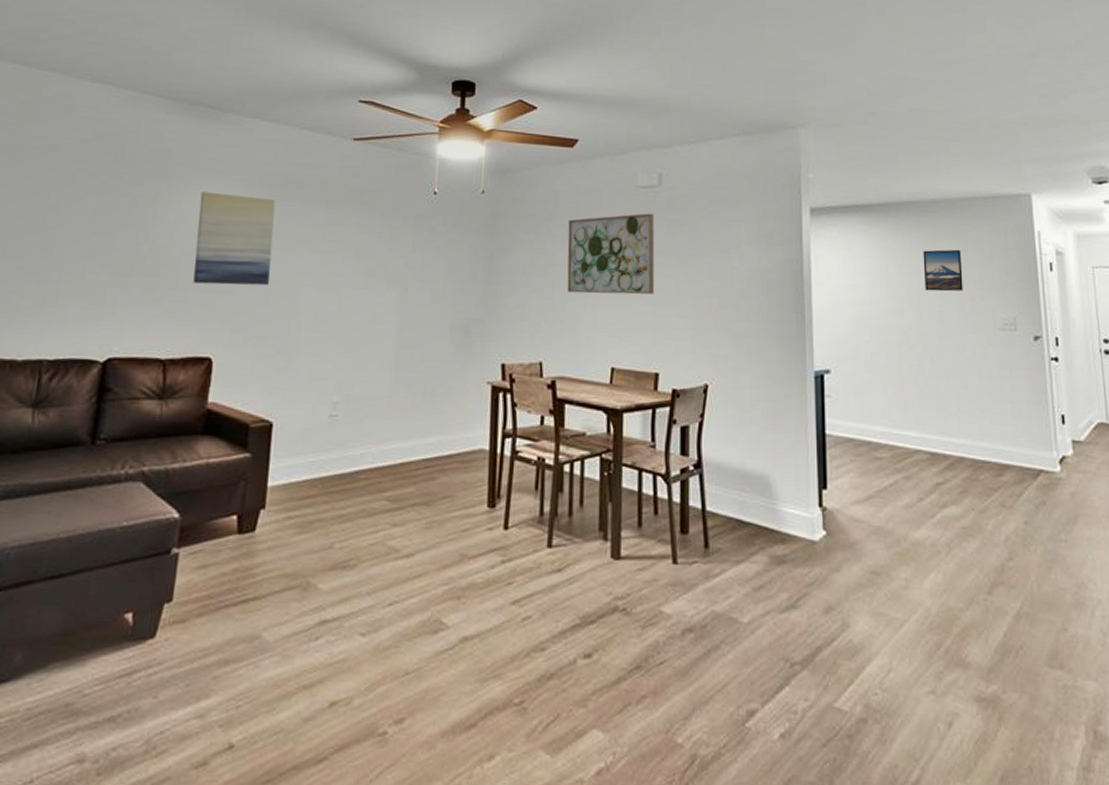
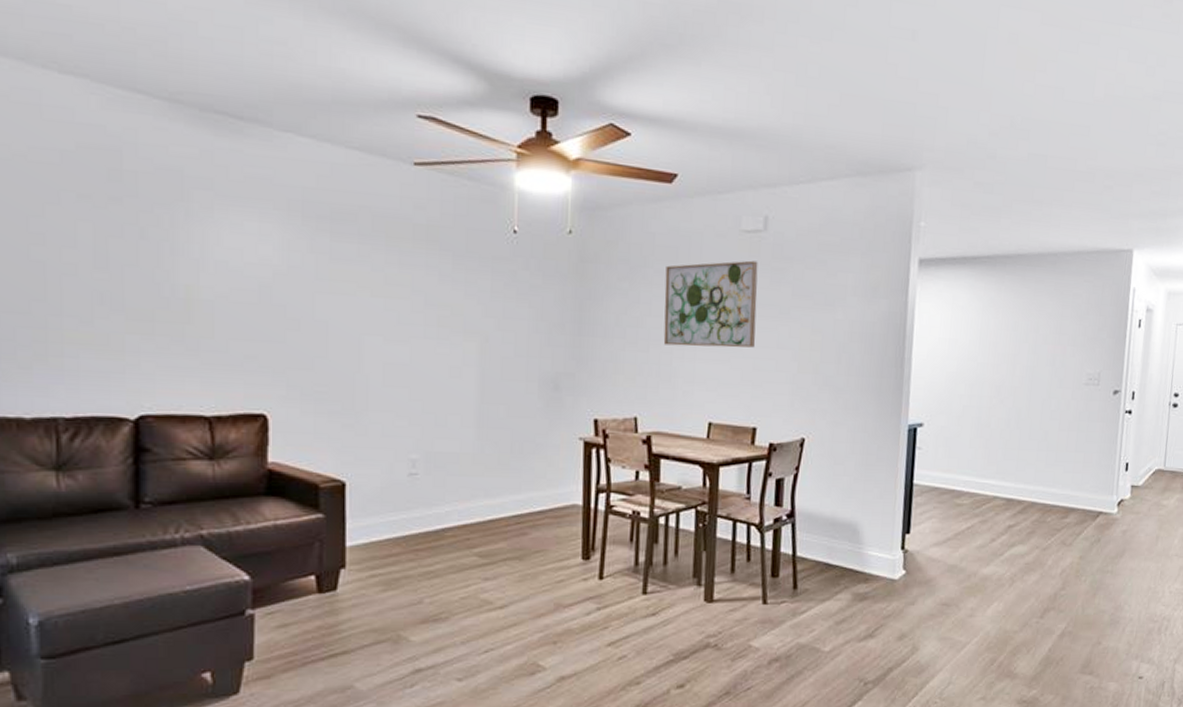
wall art: present [193,191,276,286] -> none [229,222,327,335]
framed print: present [923,249,963,292] -> none [1021,305,1059,347]

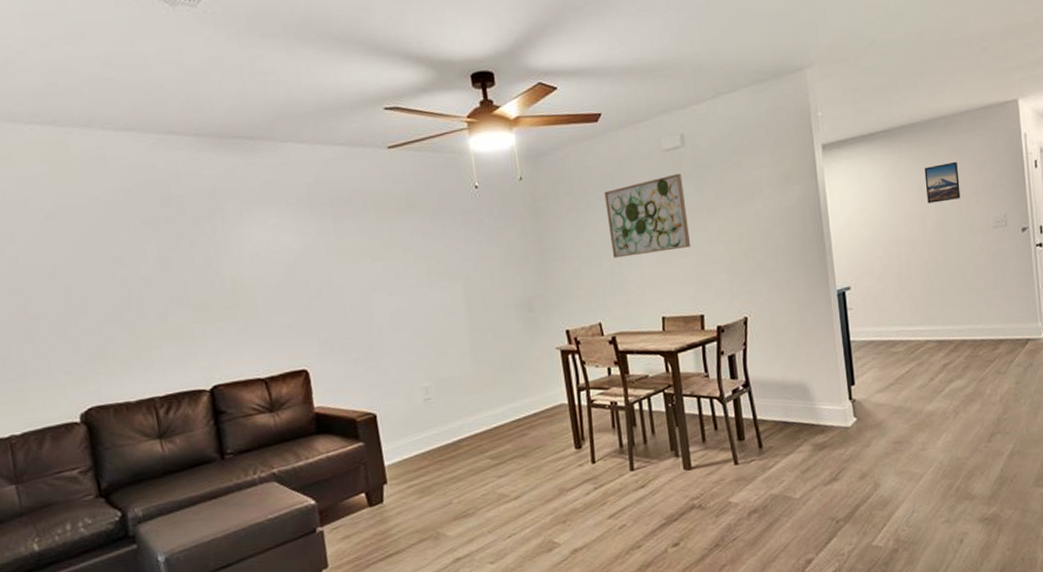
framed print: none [1021,305,1059,347] -> present [924,161,961,204]

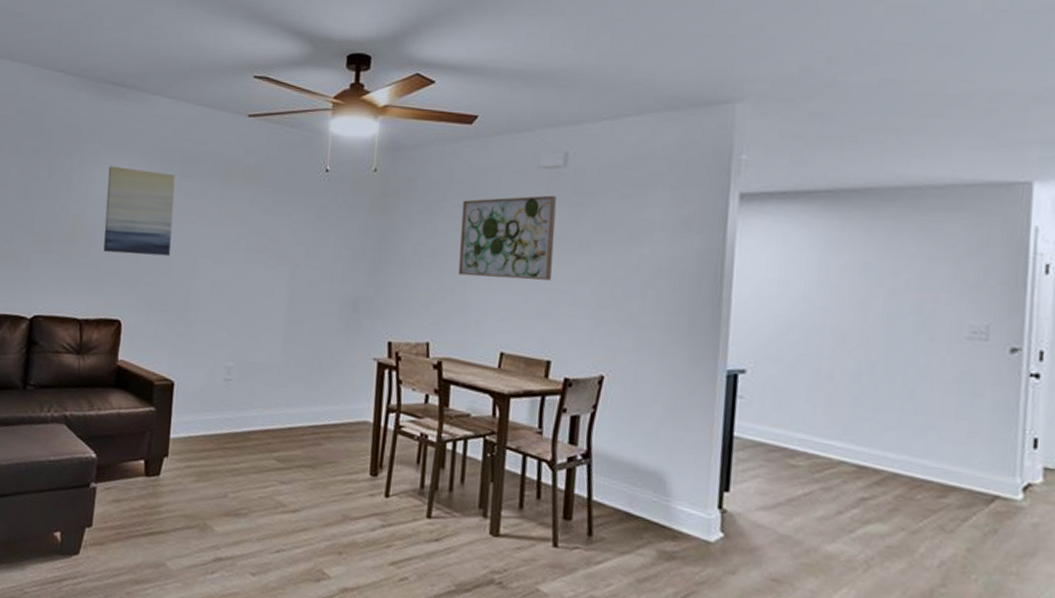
wall art: none [255,217,342,307] -> present [103,166,176,256]
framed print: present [924,161,961,204] -> none [874,244,927,293]

